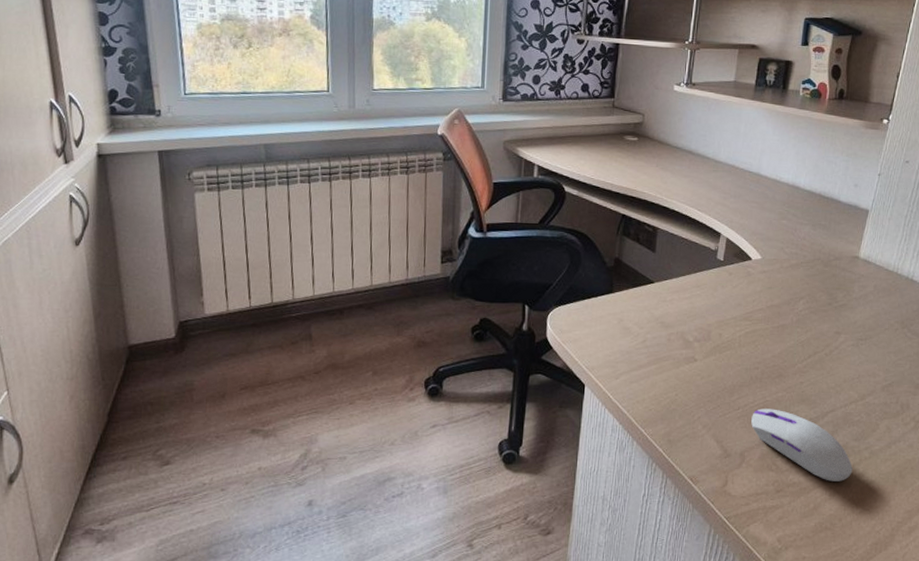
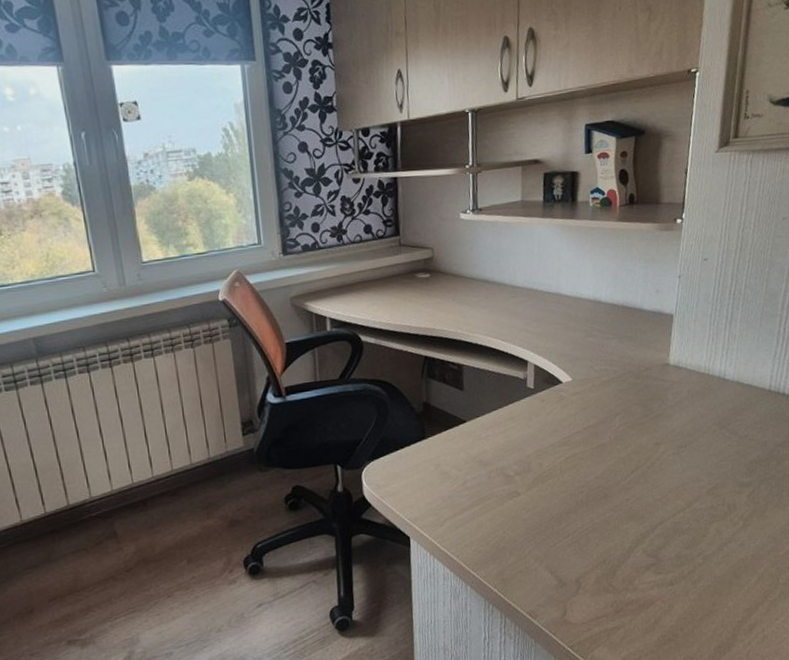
computer mouse: present [751,408,853,481] -> none [582,530,688,594]

